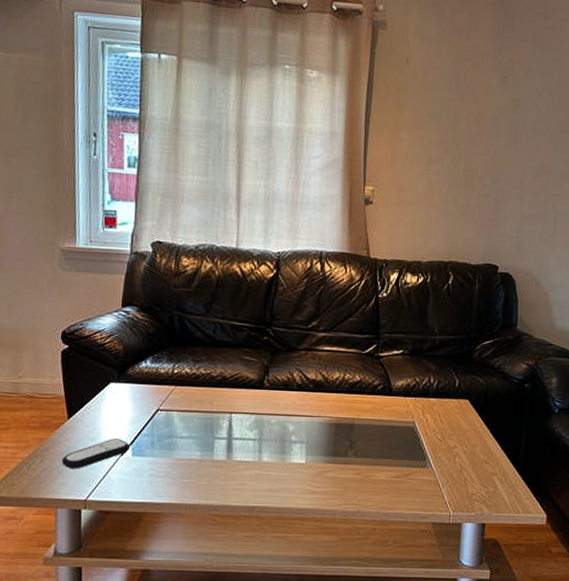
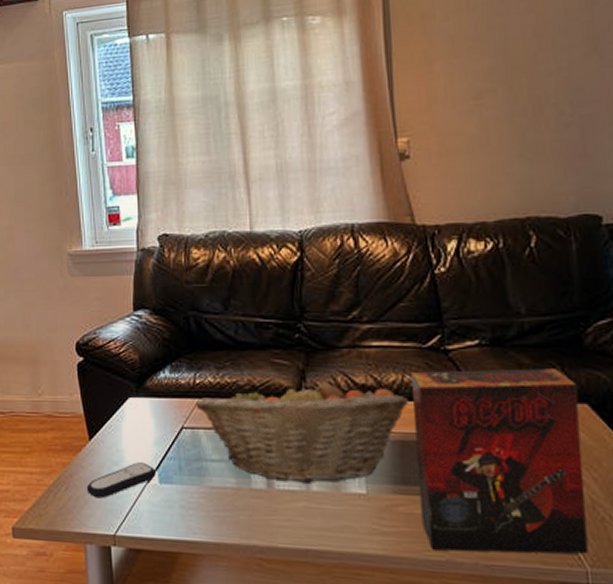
fruit basket: none [172,372,346,456] -> present [196,378,409,483]
board game: none [343,371,464,504] -> present [410,368,589,554]

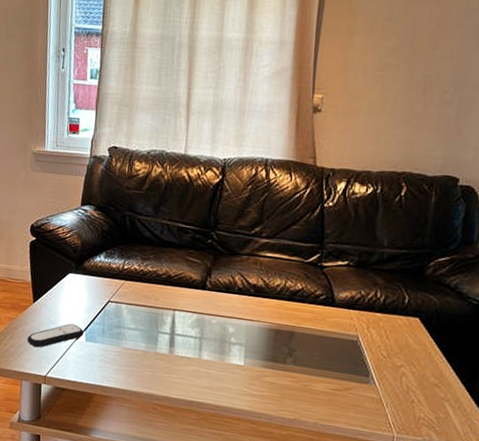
fruit basket: present [196,378,409,483] -> none [122,273,287,354]
board game: present [410,368,589,554] -> none [281,279,414,424]

